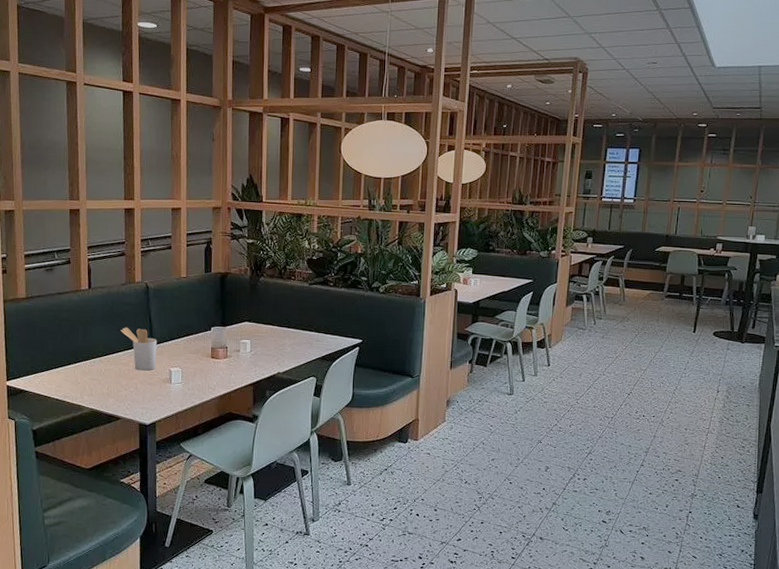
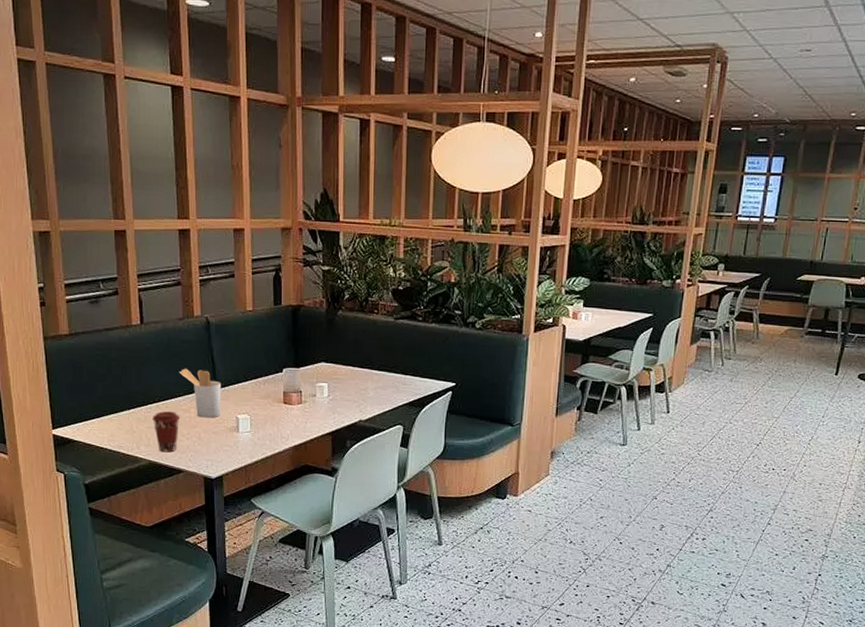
coffee cup: none [95,365,120,402] -> present [152,411,180,453]

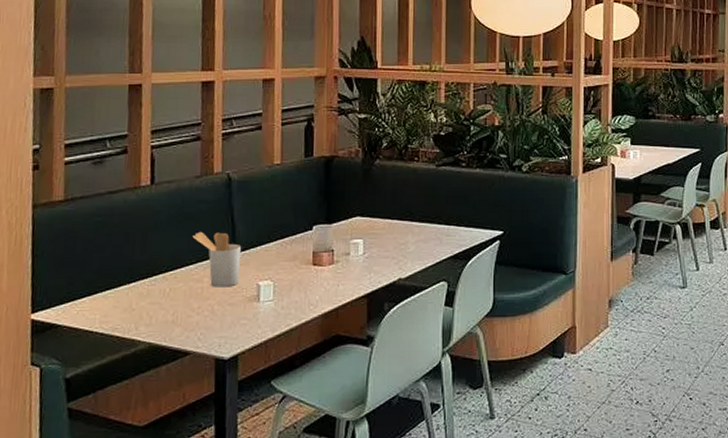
coffee cup: present [152,411,180,453] -> none [157,282,191,332]

